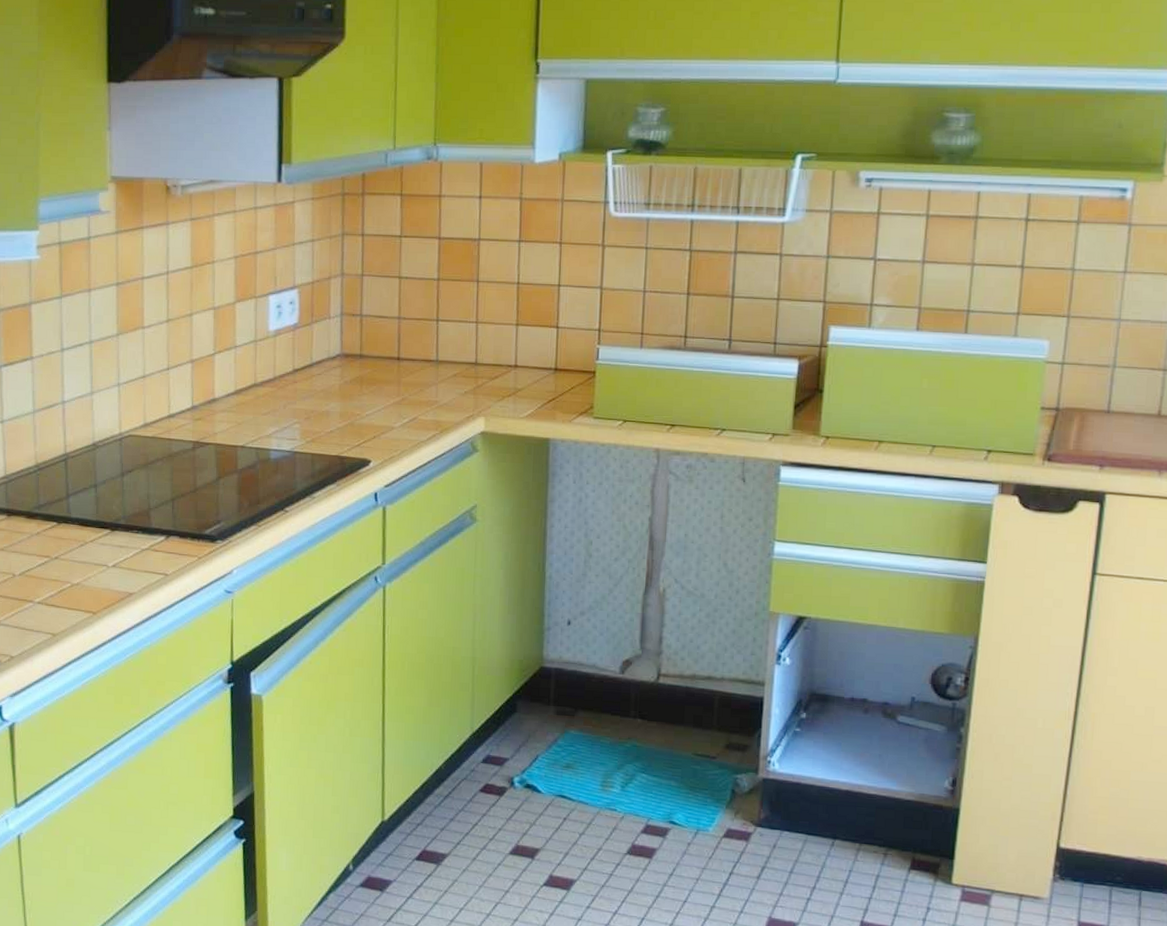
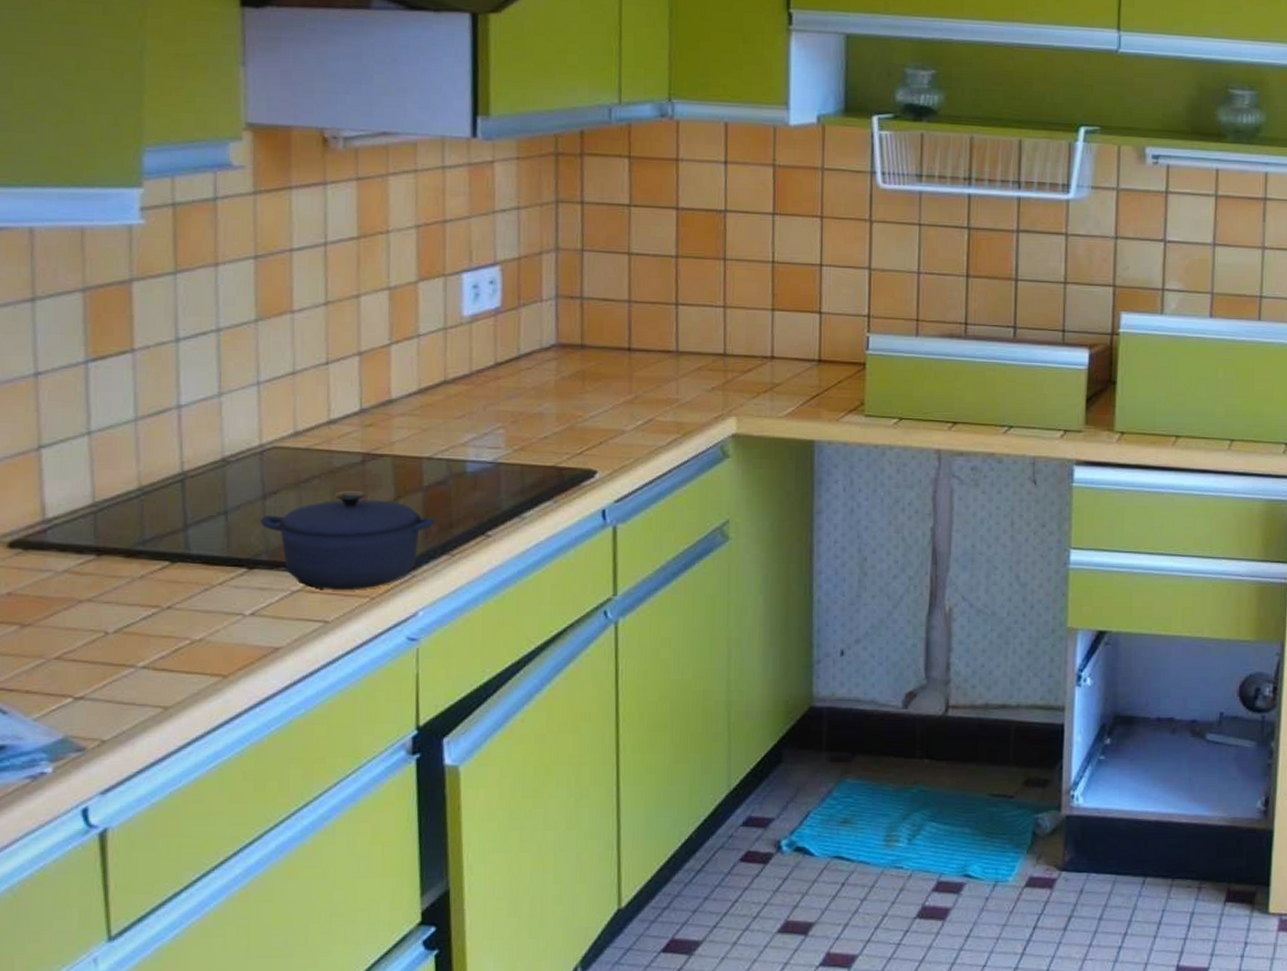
cooking pot: none [120,471,247,550] -> present [260,491,436,589]

